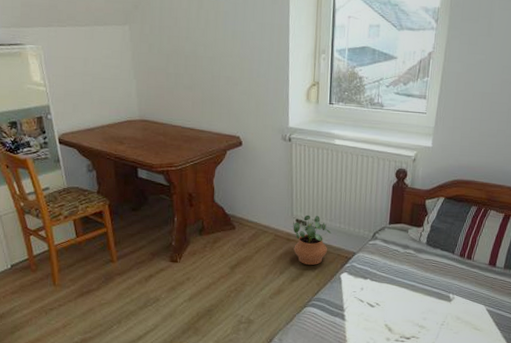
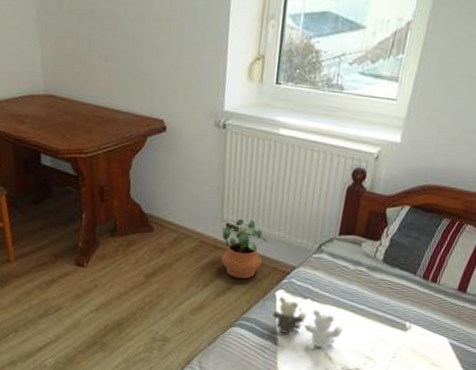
teddy bear: none [339,279,399,321] -> present [272,297,343,349]

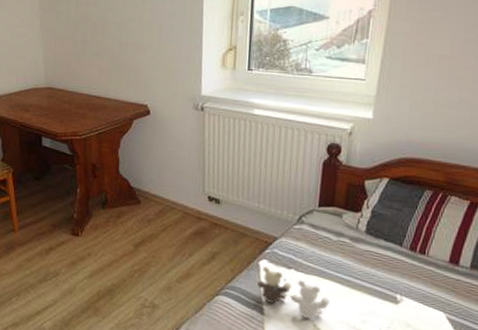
potted plant: present [221,218,268,279] -> none [204,191,249,249]

